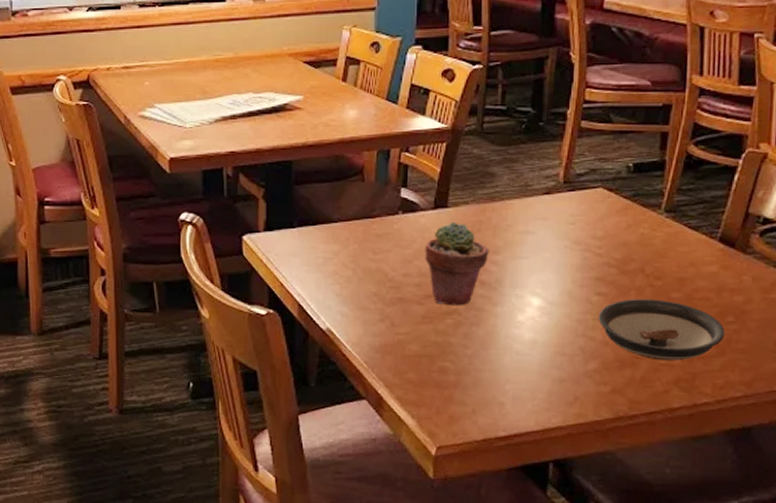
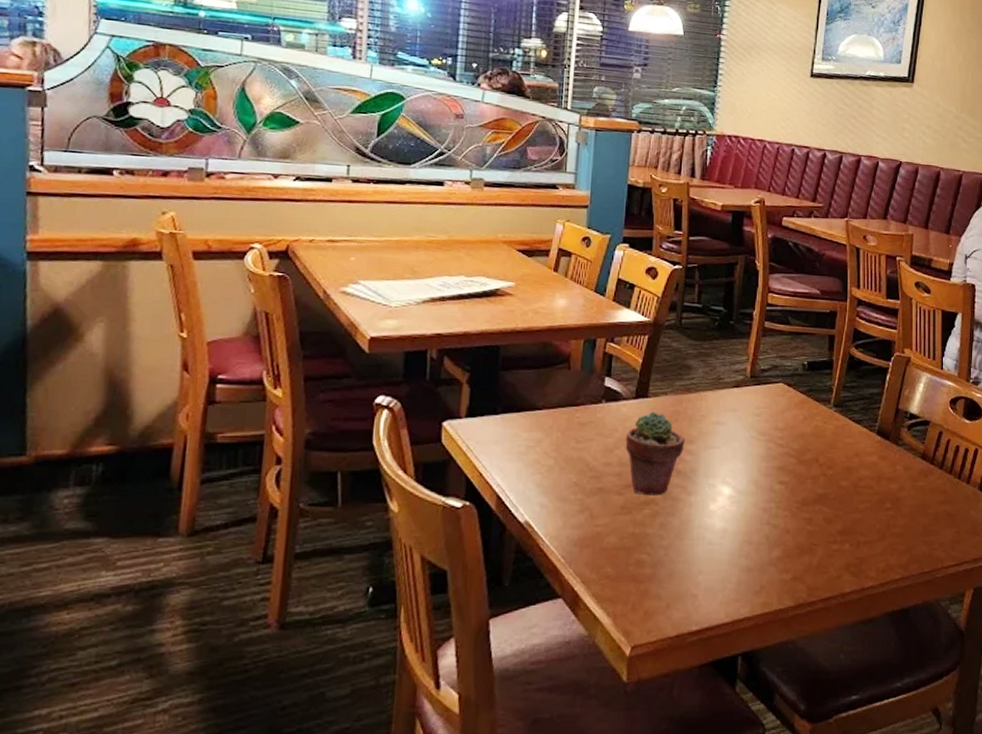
saucer: present [598,299,725,361] -> none [780,487,885,547]

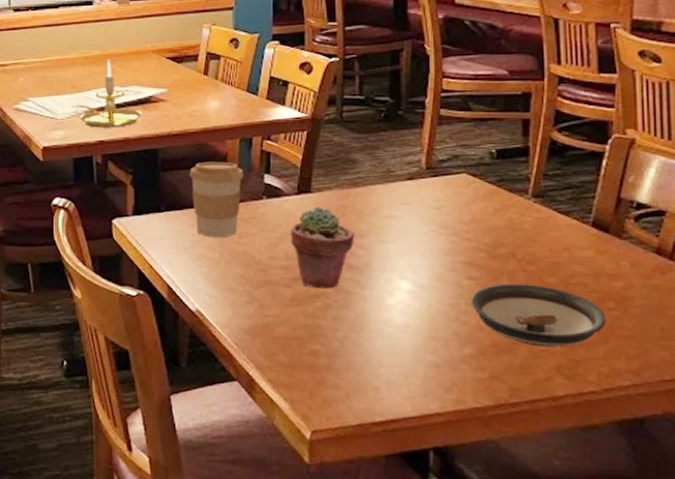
candle holder: none [406,246,487,320] -> present [69,60,142,128]
coffee cup: none [530,361,585,443] -> present [189,161,244,238]
saucer: none [780,487,885,547] -> present [470,284,607,347]

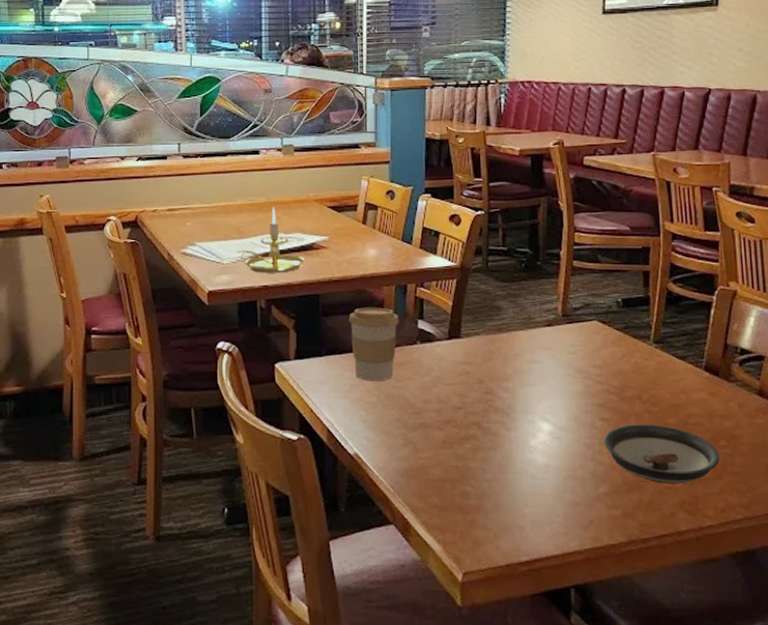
potted succulent: present [290,206,355,289] -> none [442,351,501,431]

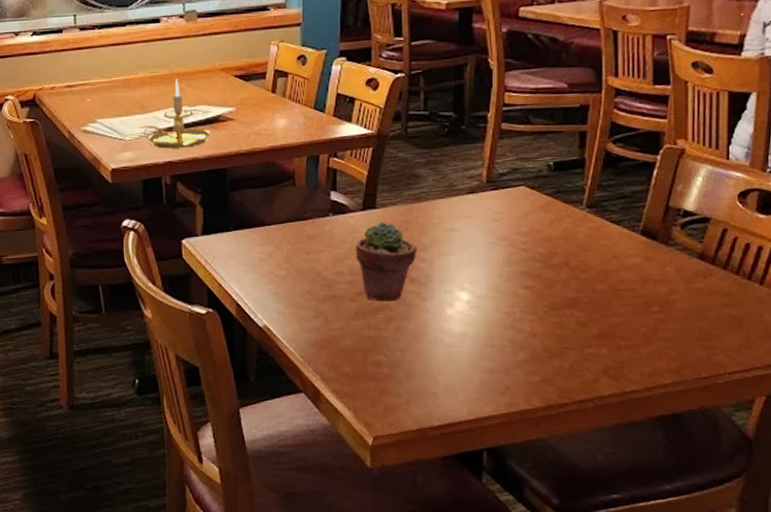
coffee cup: present [348,307,399,382] -> none [257,179,311,255]
potted succulent: none [442,351,501,431] -> present [355,221,417,302]
saucer: present [603,424,720,484] -> none [525,291,651,350]

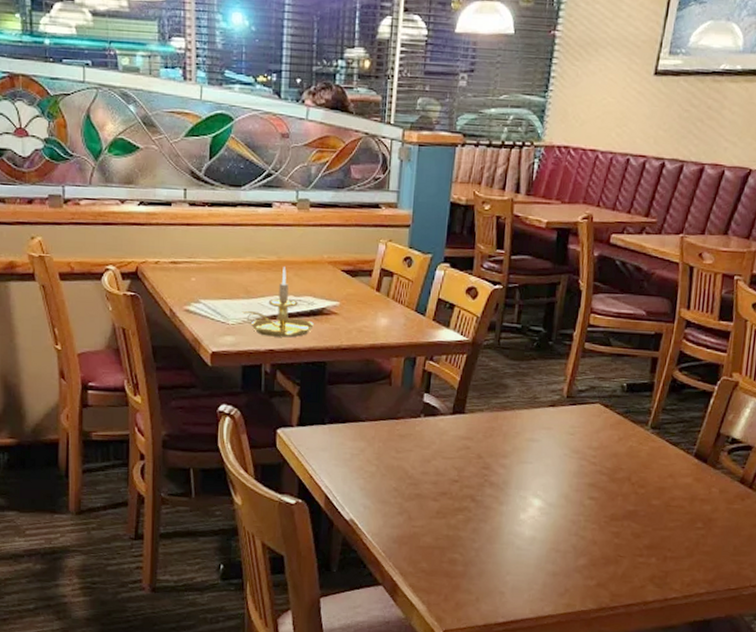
potted succulent: present [355,221,417,302] -> none [441,426,499,504]

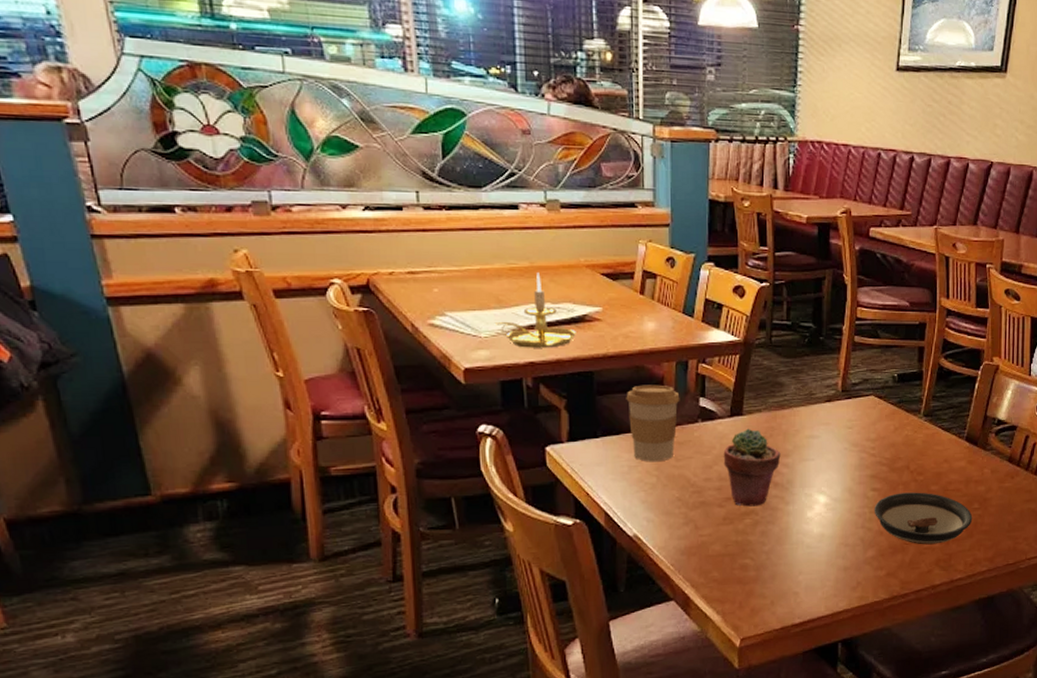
coffee cup: none [354,377,406,452] -> present [626,384,680,462]
potted succulent: none [441,426,499,504] -> present [723,428,781,507]
saucer: none [589,504,695,560] -> present [874,492,973,545]

